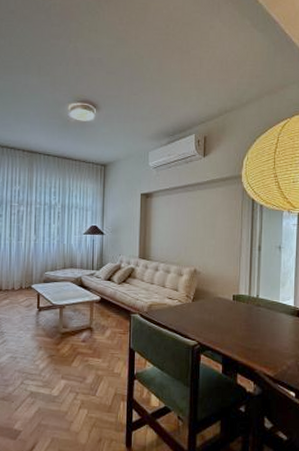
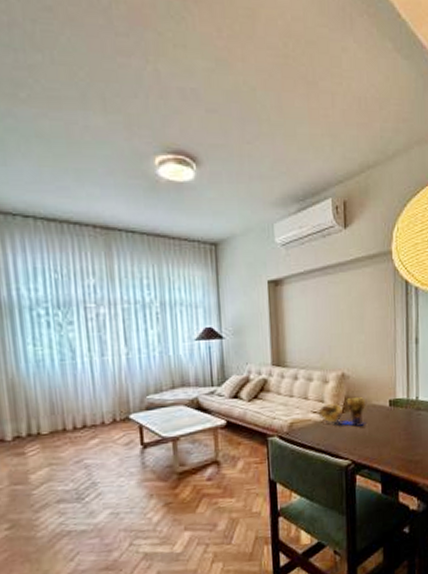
decorative bowl: none [173,290,213,314] -> present [318,397,366,427]

